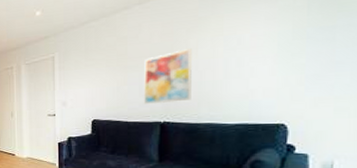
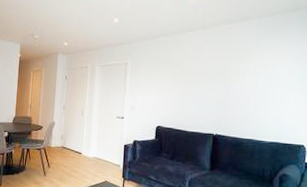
wall art: present [144,49,193,105] -> none [201,73,241,118]

